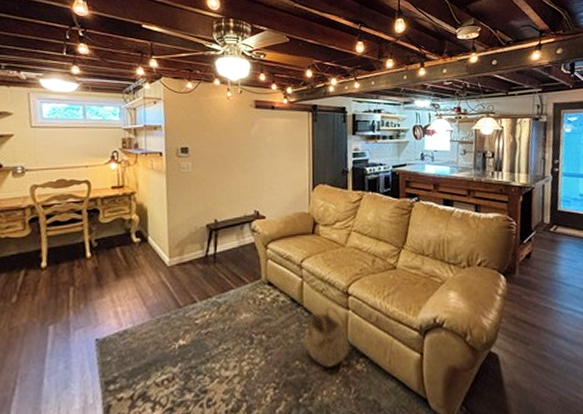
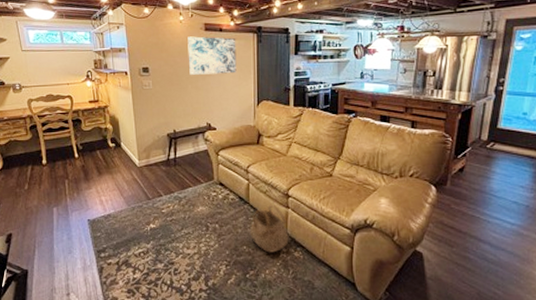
wall art: none [235,114,290,156] -> present [188,36,237,75]

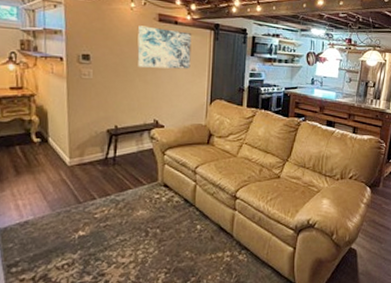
basket: present [250,204,289,253] -> none [194,206,234,257]

